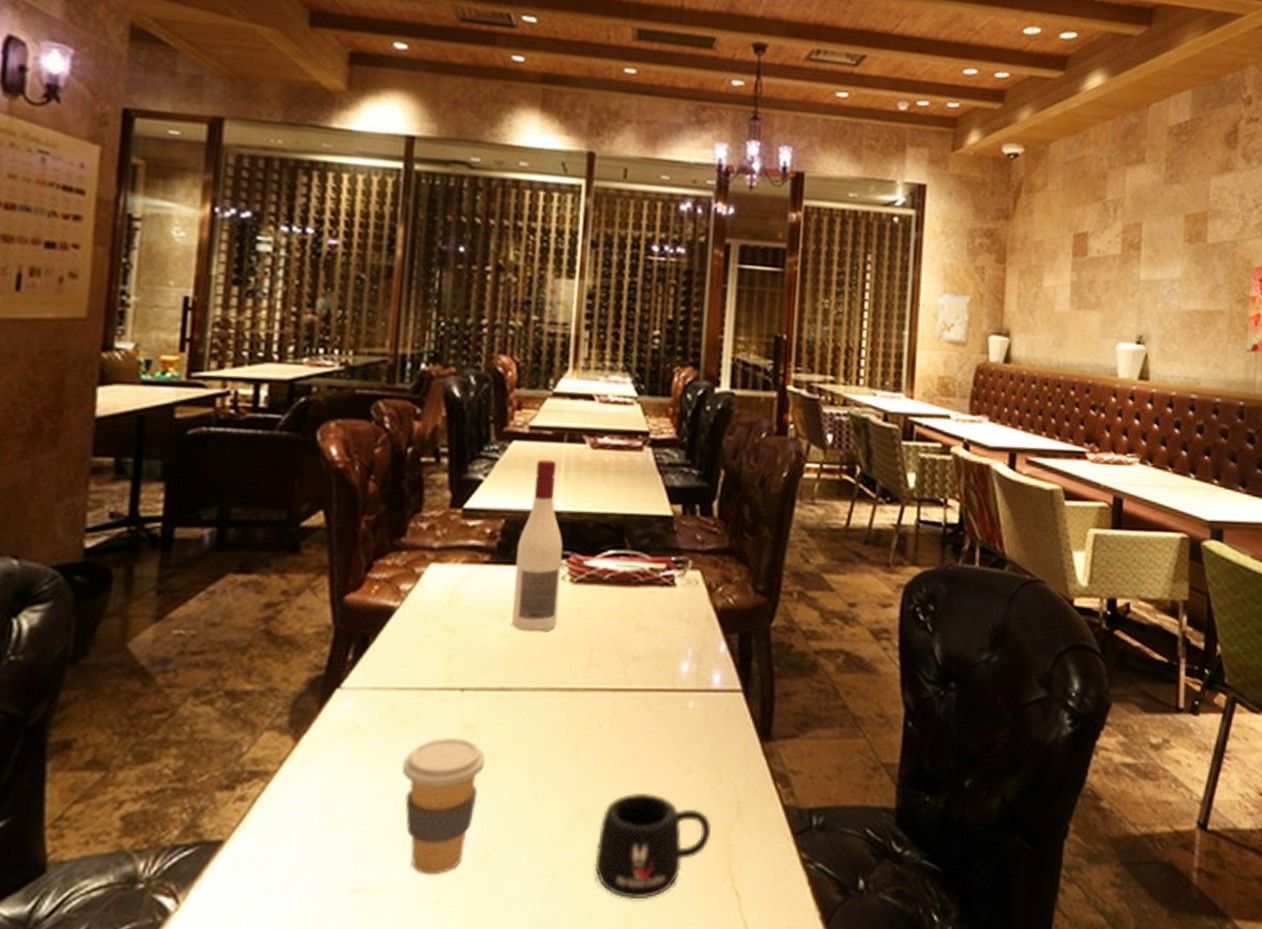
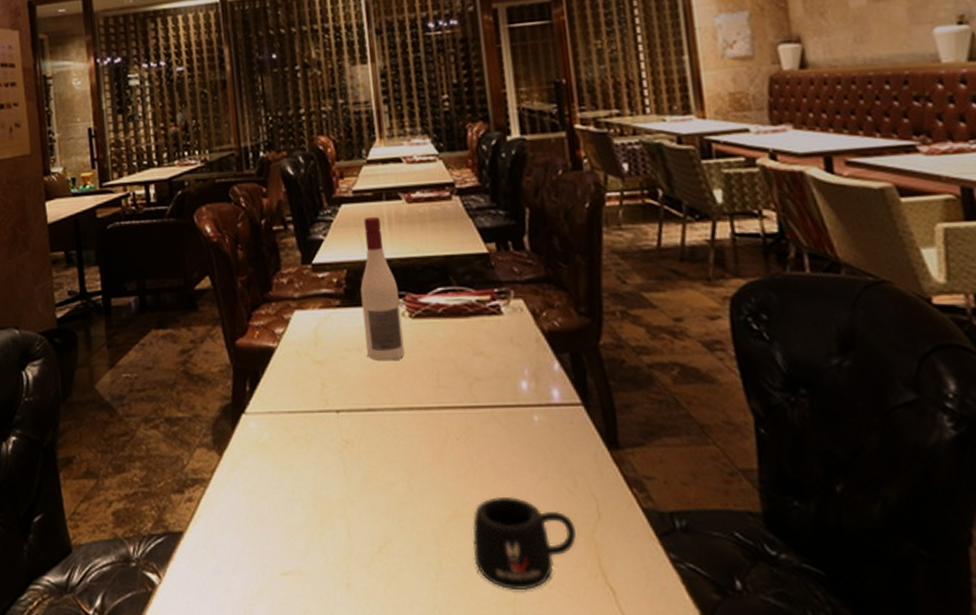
coffee cup: present [402,738,485,875] -> none [302,451,366,563]

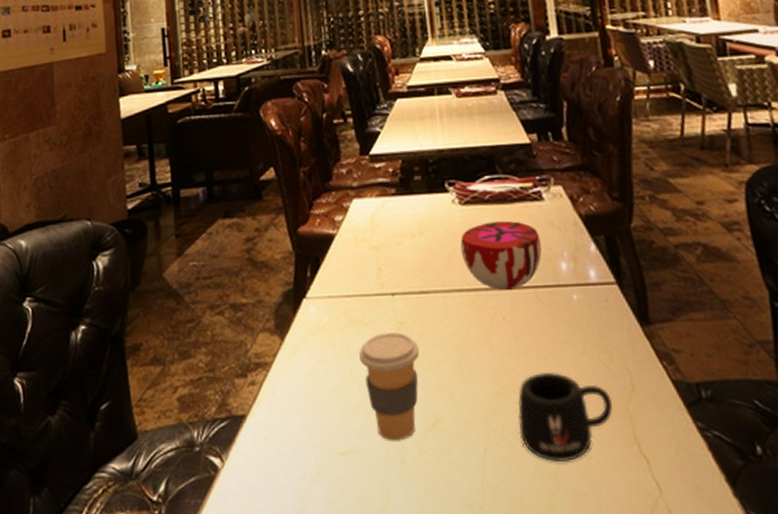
coffee cup: none [302,451,366,563] -> present [359,332,419,441]
wine bottle: present [360,216,405,362] -> none [414,110,455,246]
decorative bowl: none [411,335,500,409] -> present [460,220,542,290]

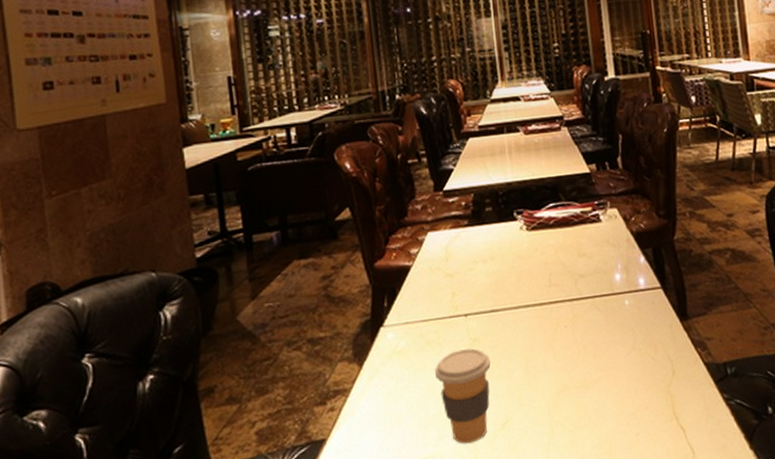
decorative bowl: present [460,220,542,290] -> none [527,241,599,303]
mug: present [518,373,613,463] -> none [577,368,657,443]

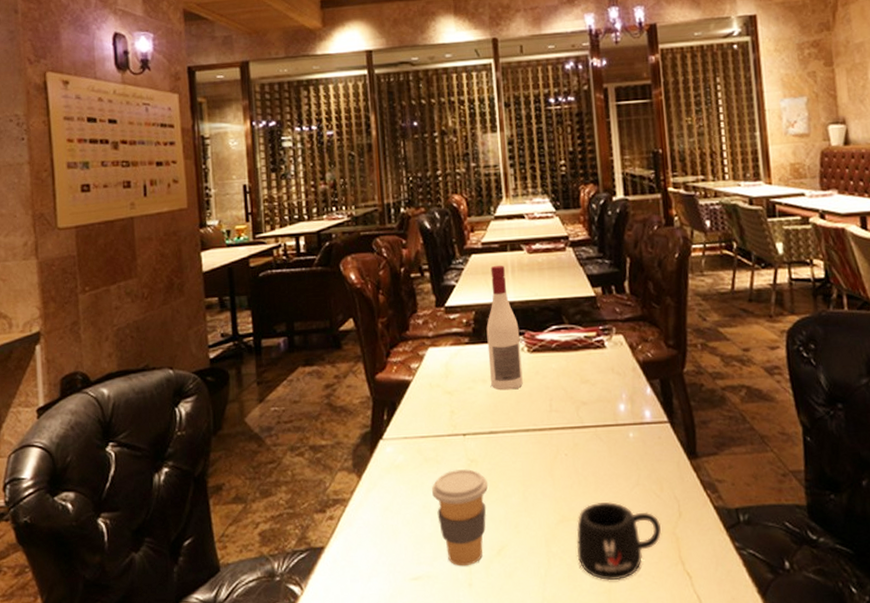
wine bottle: none [485,147,523,269] -> present [486,265,523,391]
mug: none [577,368,657,443] -> present [576,502,661,581]

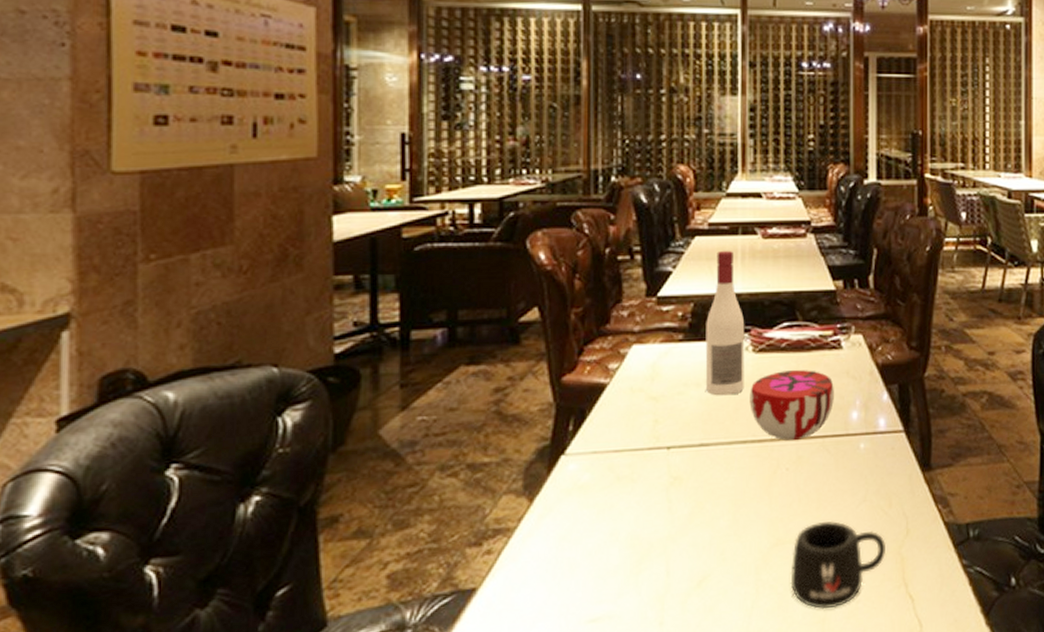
coffee cup: present [432,469,488,567] -> none [623,488,692,603]
decorative bowl: none [528,367,602,429] -> present [749,369,834,441]

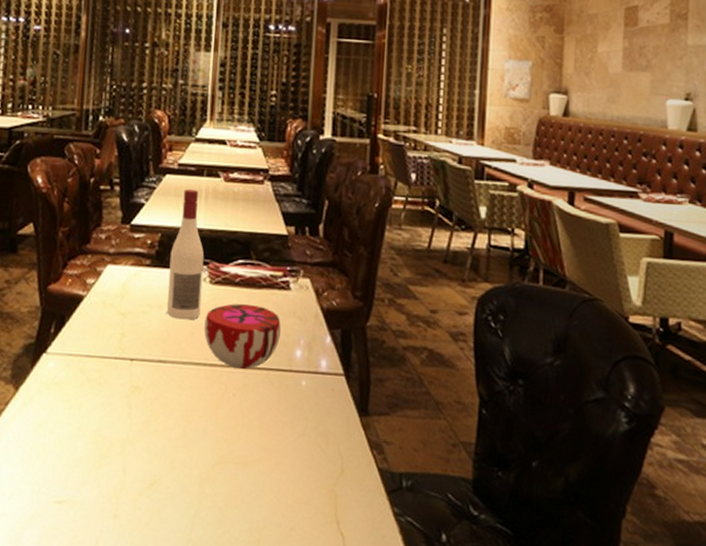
mug: present [790,521,885,610] -> none [230,448,321,532]

